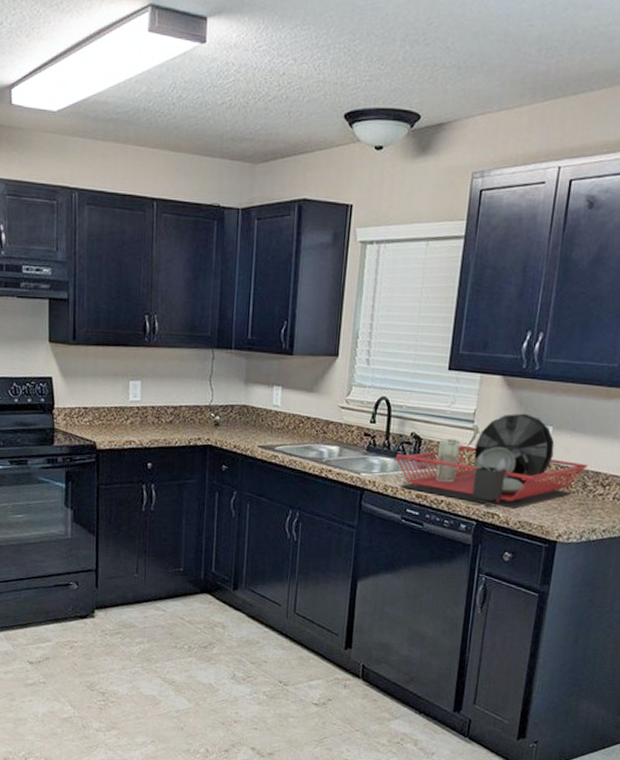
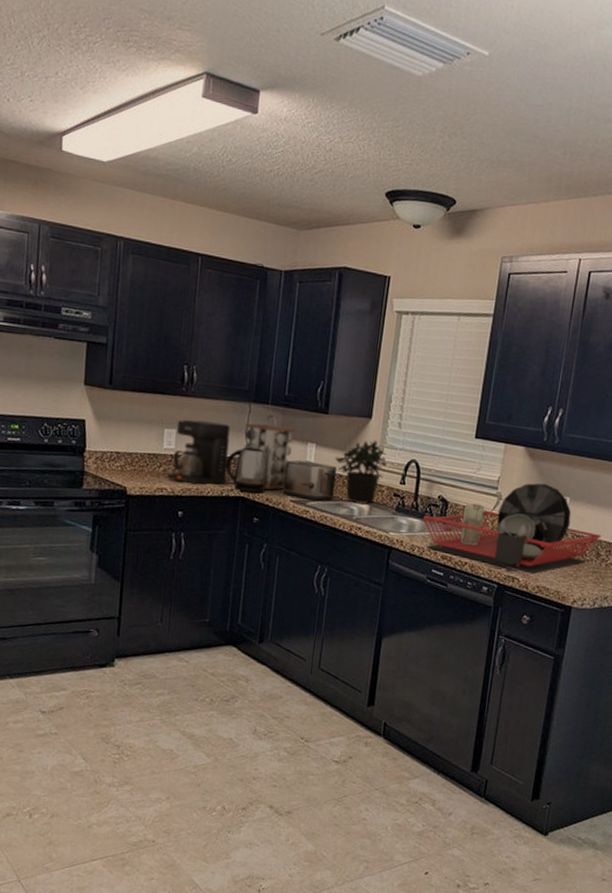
coffee maker: none [134,370,195,436] -> present [167,419,231,485]
kettle: none [191,393,235,441] -> present [225,446,269,494]
spice rack: none [209,360,260,437] -> present [244,415,295,490]
toaster: none [249,404,305,445] -> present [282,460,338,501]
potted plant: none [302,378,357,446] -> present [335,440,387,504]

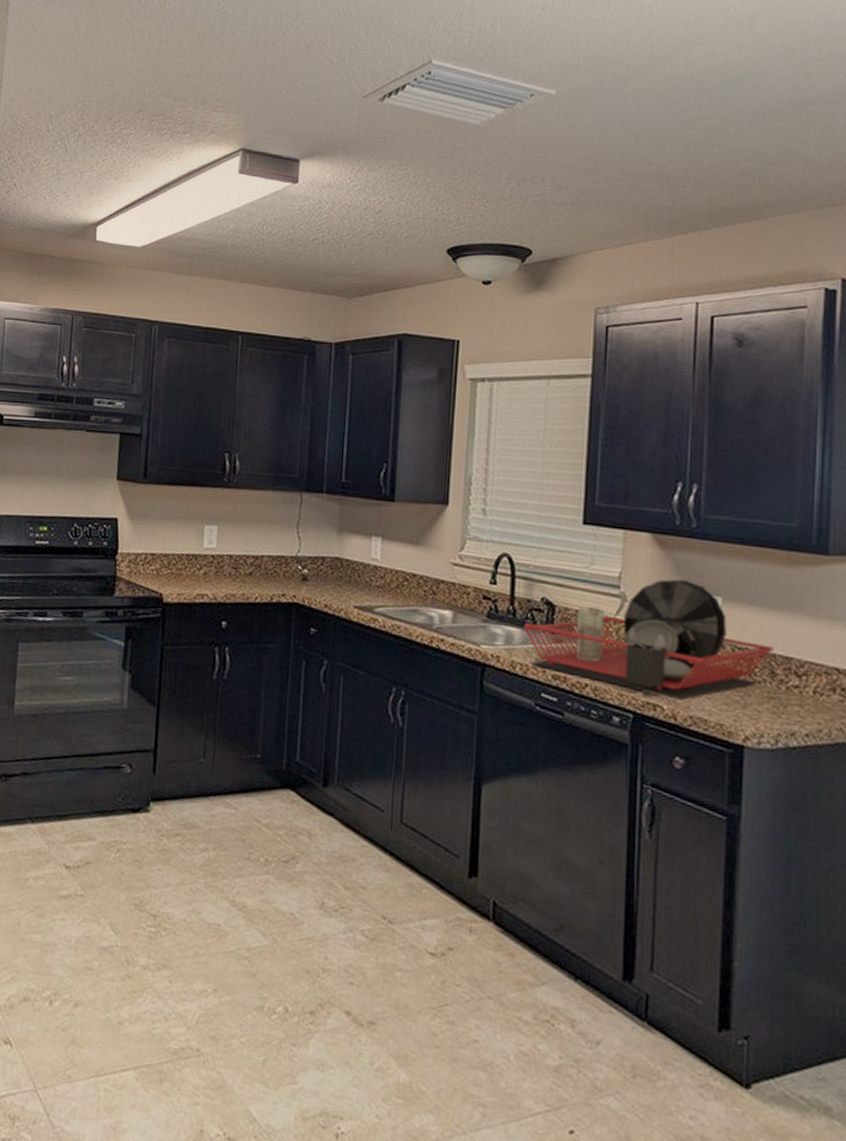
coffee maker: present [167,419,231,485] -> none [208,514,280,590]
kettle: present [225,446,269,494] -> none [275,542,326,599]
spice rack: present [244,415,295,490] -> none [296,505,356,595]
toaster: present [282,460,338,501] -> none [343,557,410,607]
potted plant: present [335,440,387,504] -> none [406,530,472,610]

